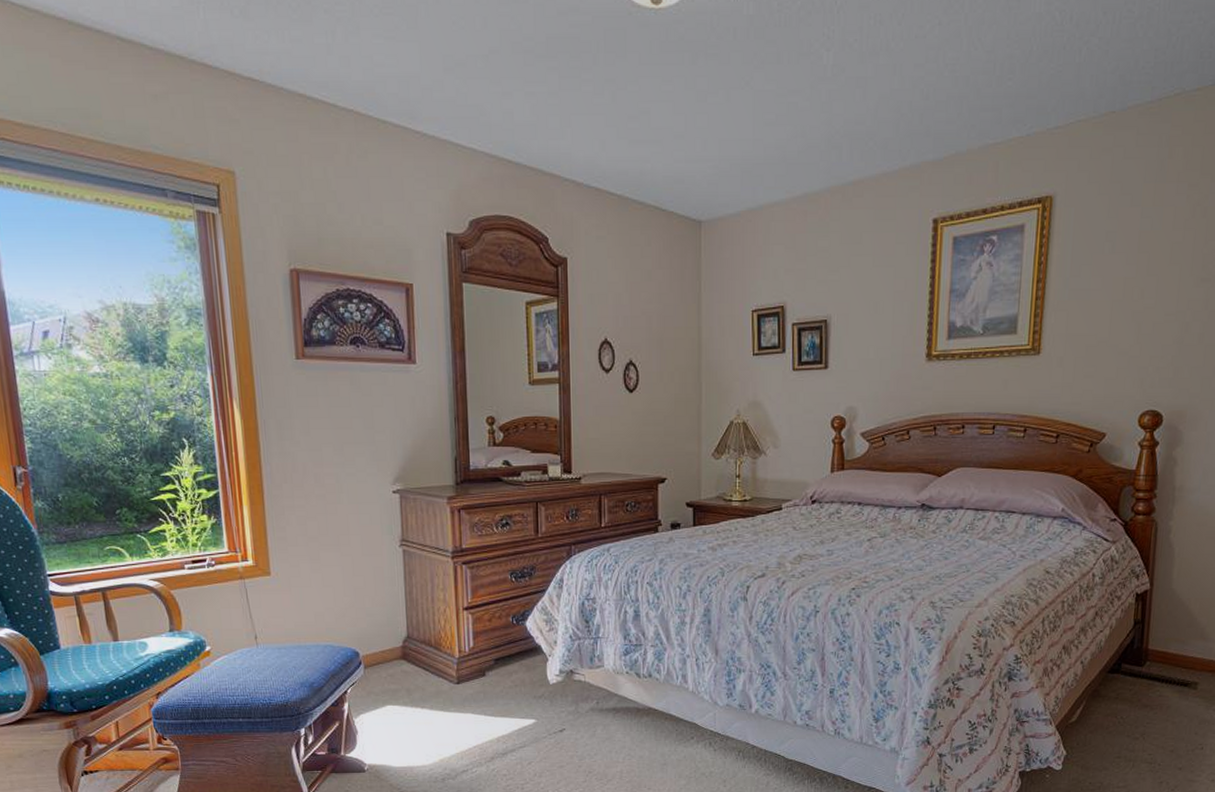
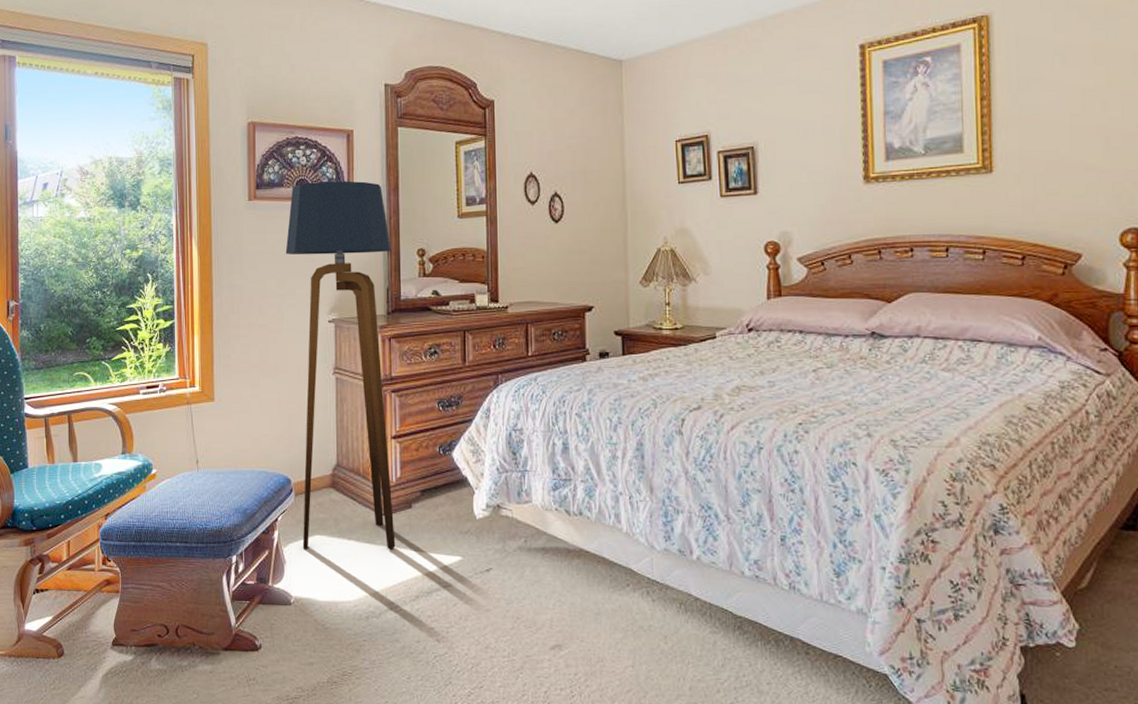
floor lamp: none [341,340,470,719] -> present [285,181,396,549]

